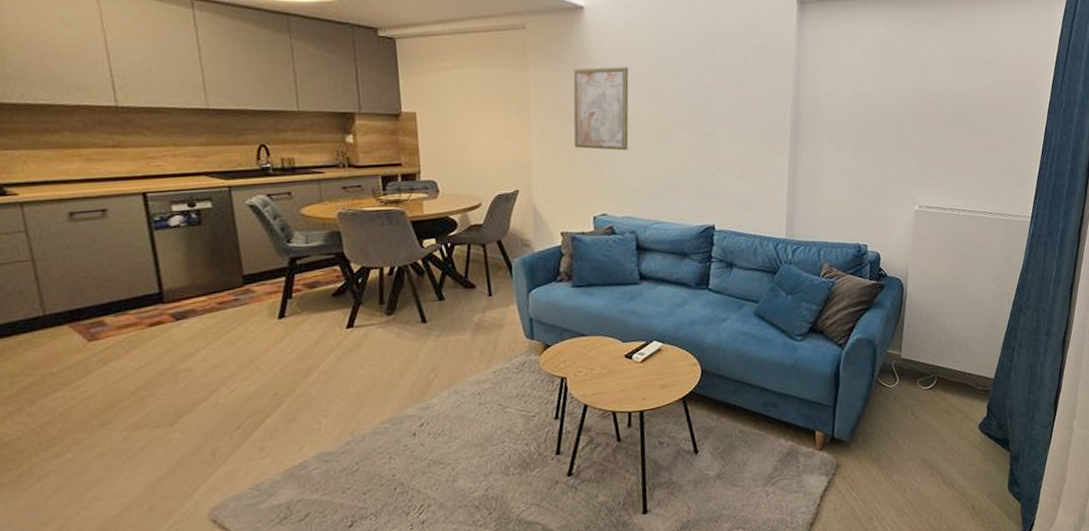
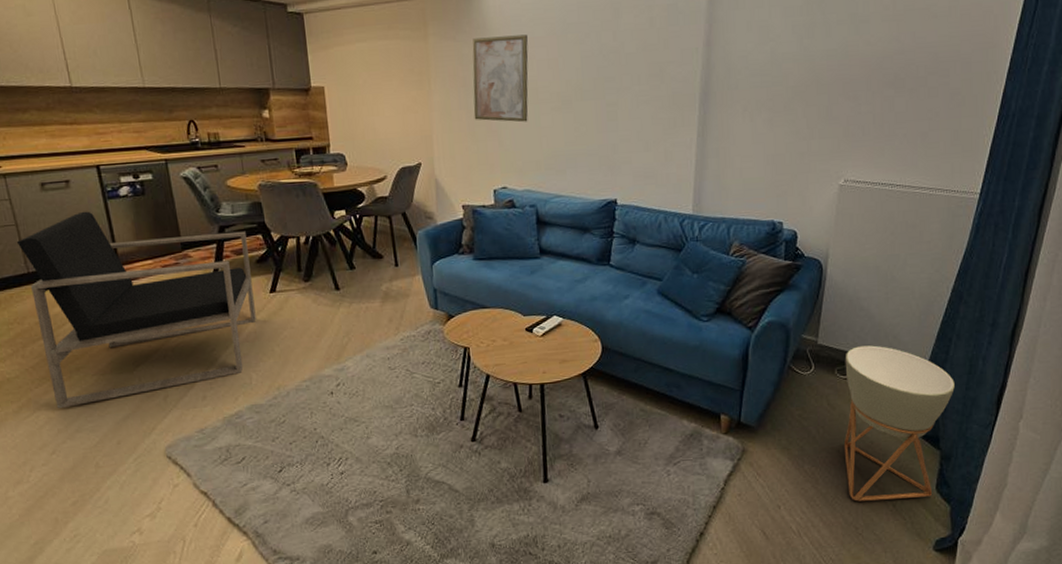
armchair: none [31,243,329,474] -> present [16,211,256,409]
planter: none [925,357,1019,507] -> present [843,345,955,502]

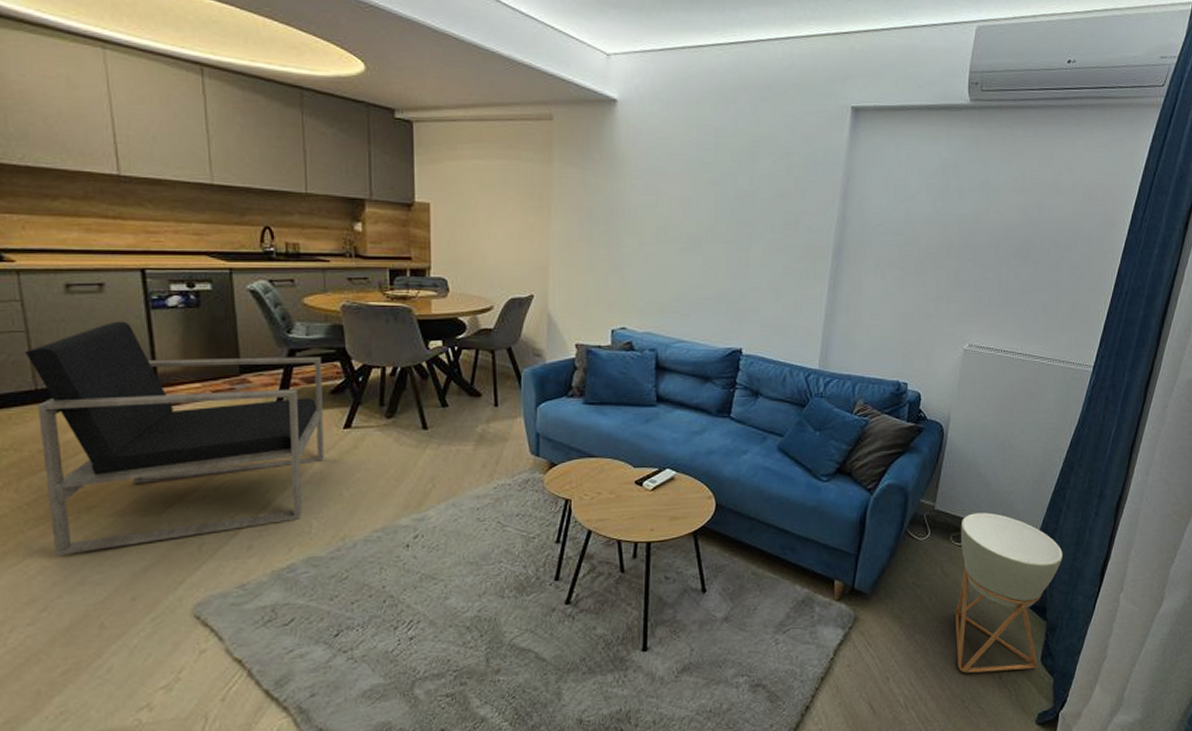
wall art: present [472,34,528,122] -> none [596,168,660,261]

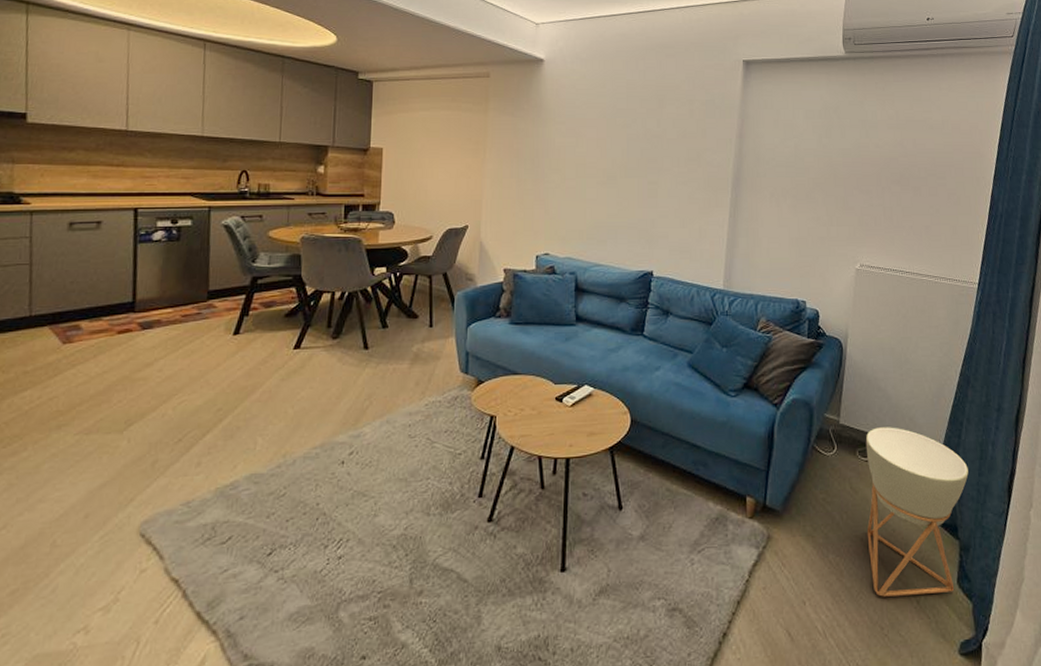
armchair: present [24,321,324,556] -> none [22,254,279,474]

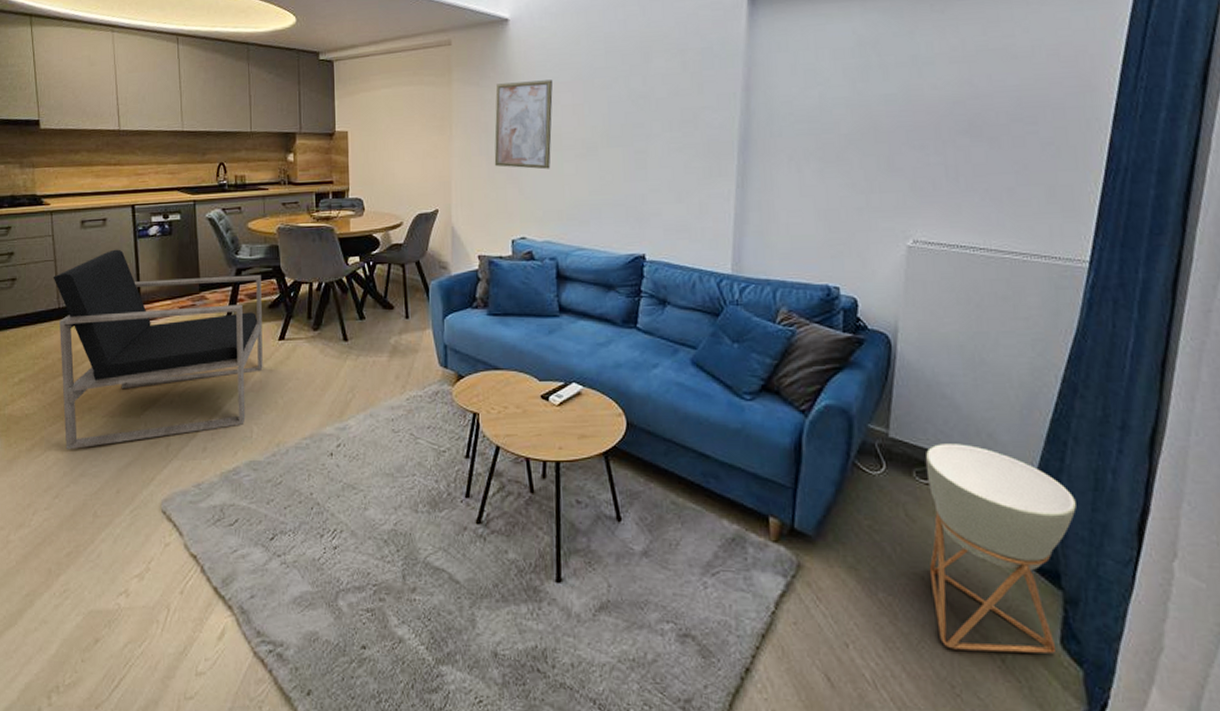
armchair: none [22,254,279,474] -> present [53,249,263,450]
wall art: none [524,115,580,194] -> present [494,80,553,170]

